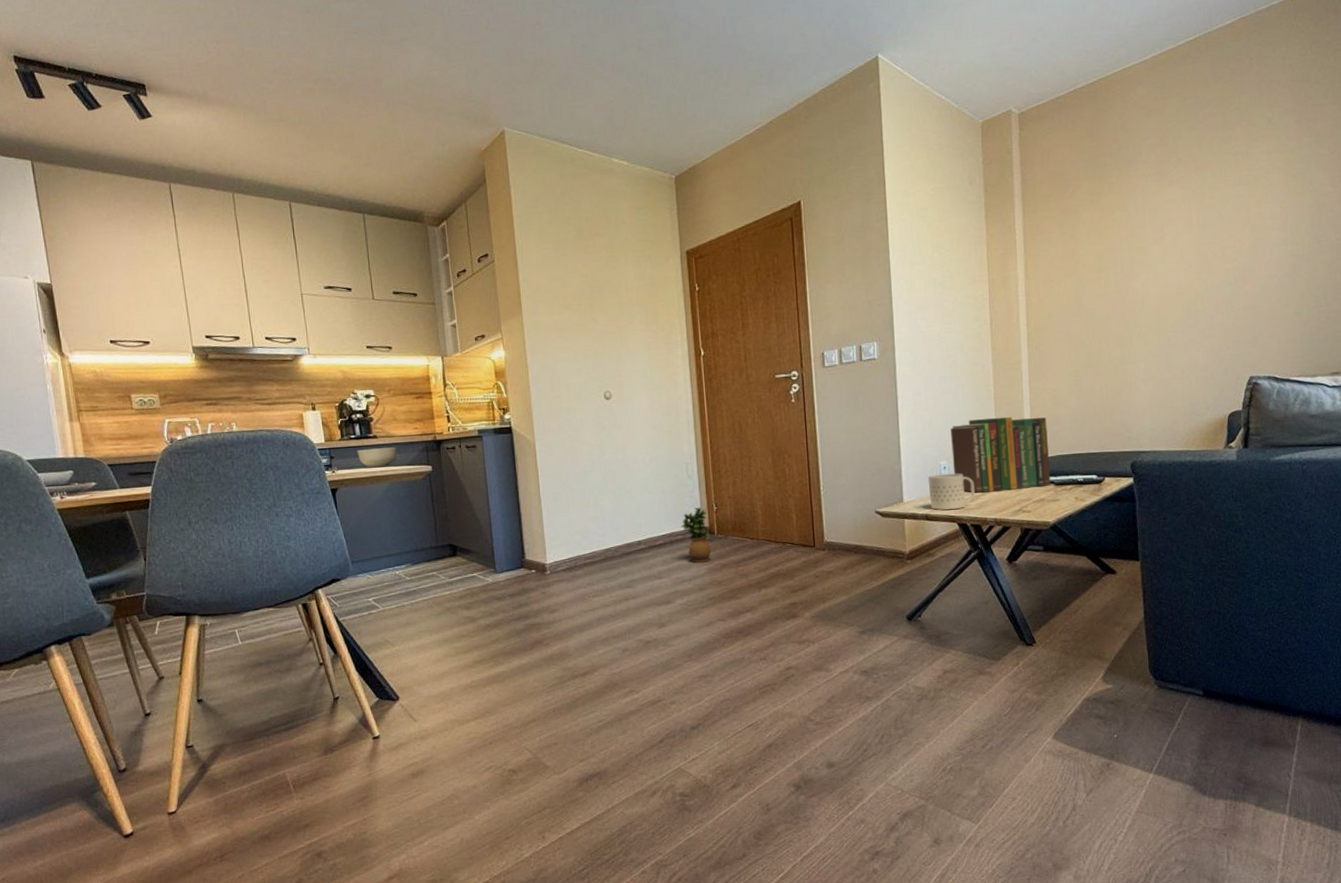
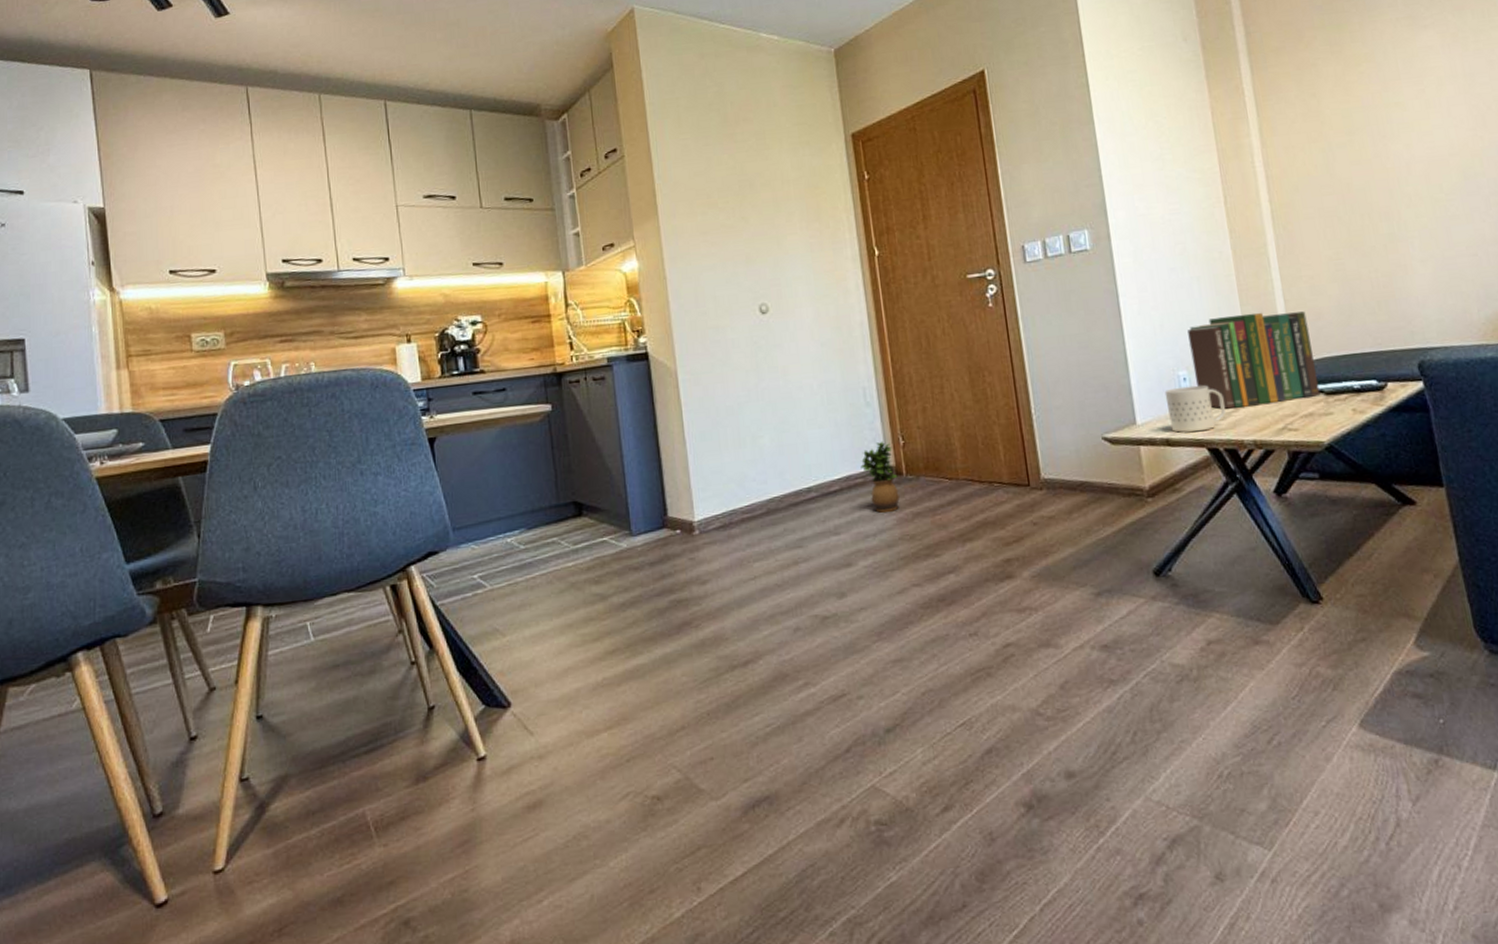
bowl: present [357,447,397,468] -> none [460,383,509,411]

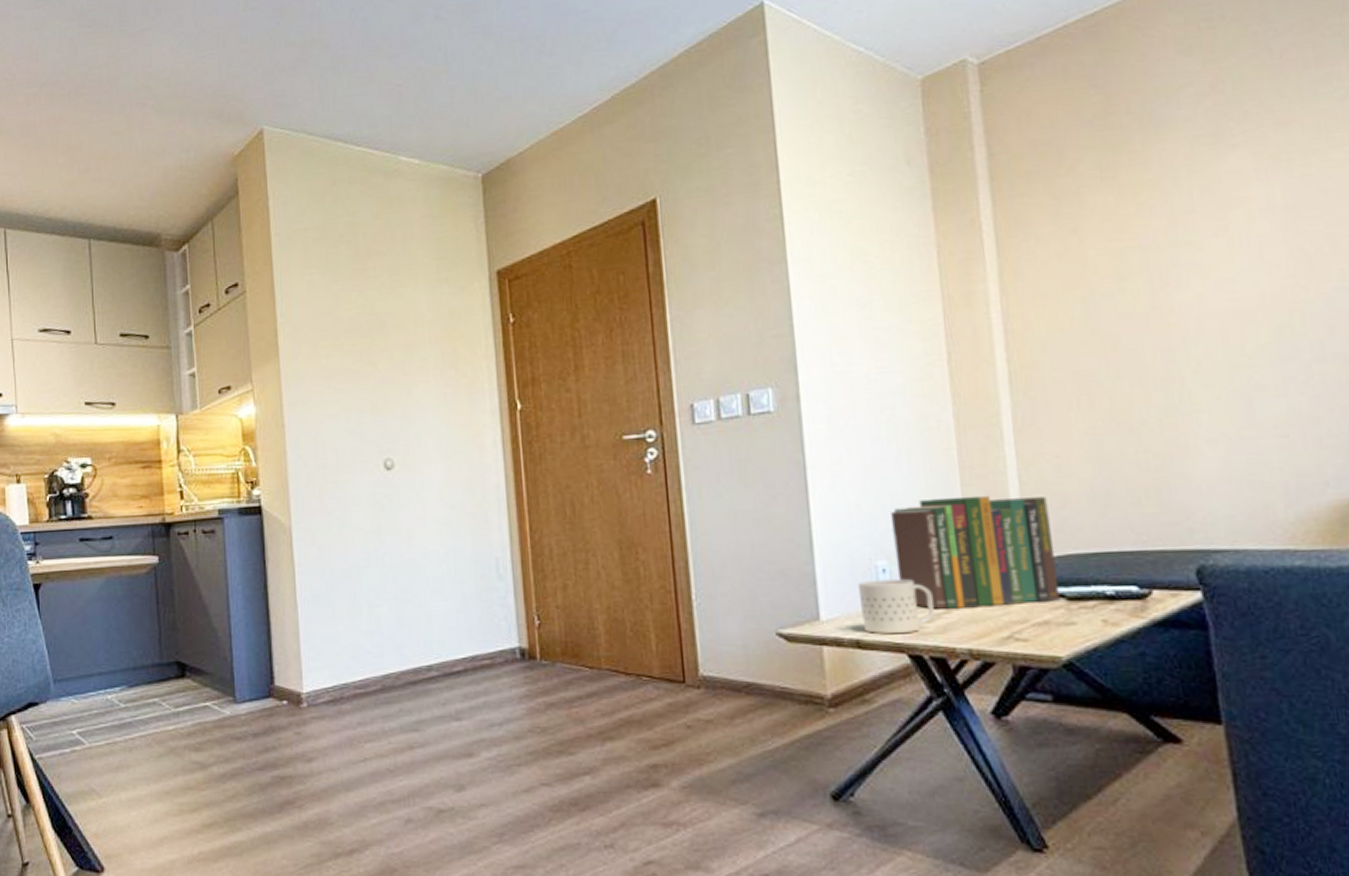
potted plant: present [860,441,901,513] -> none [488,619,533,700]

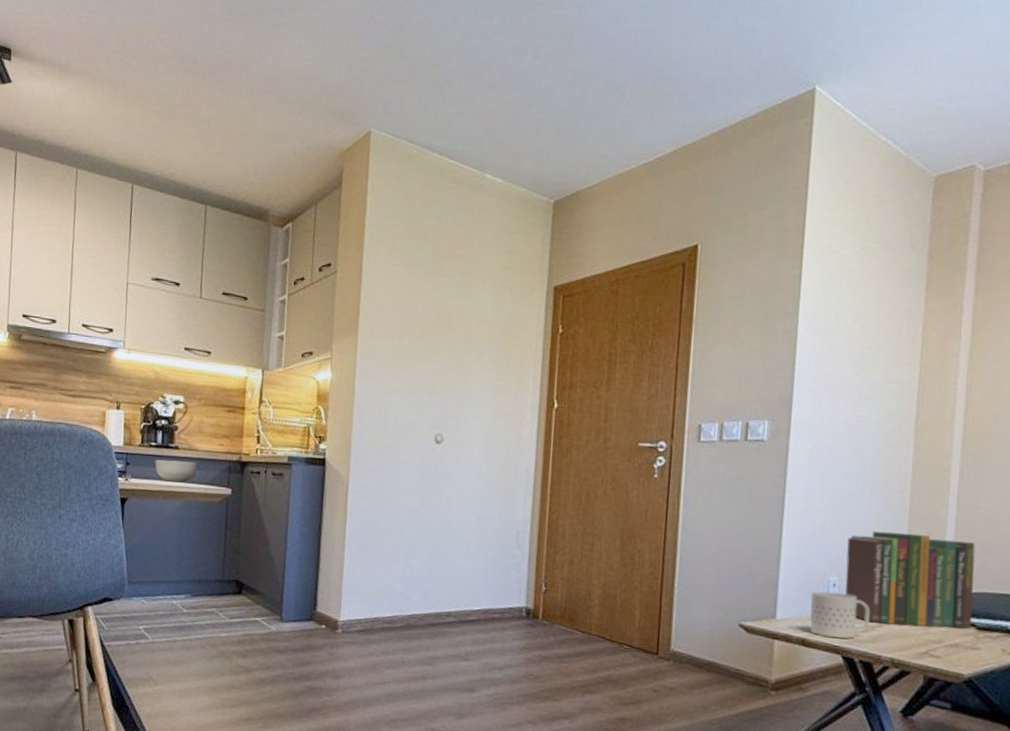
bowl: none [67,531,116,558] -> present [155,459,197,483]

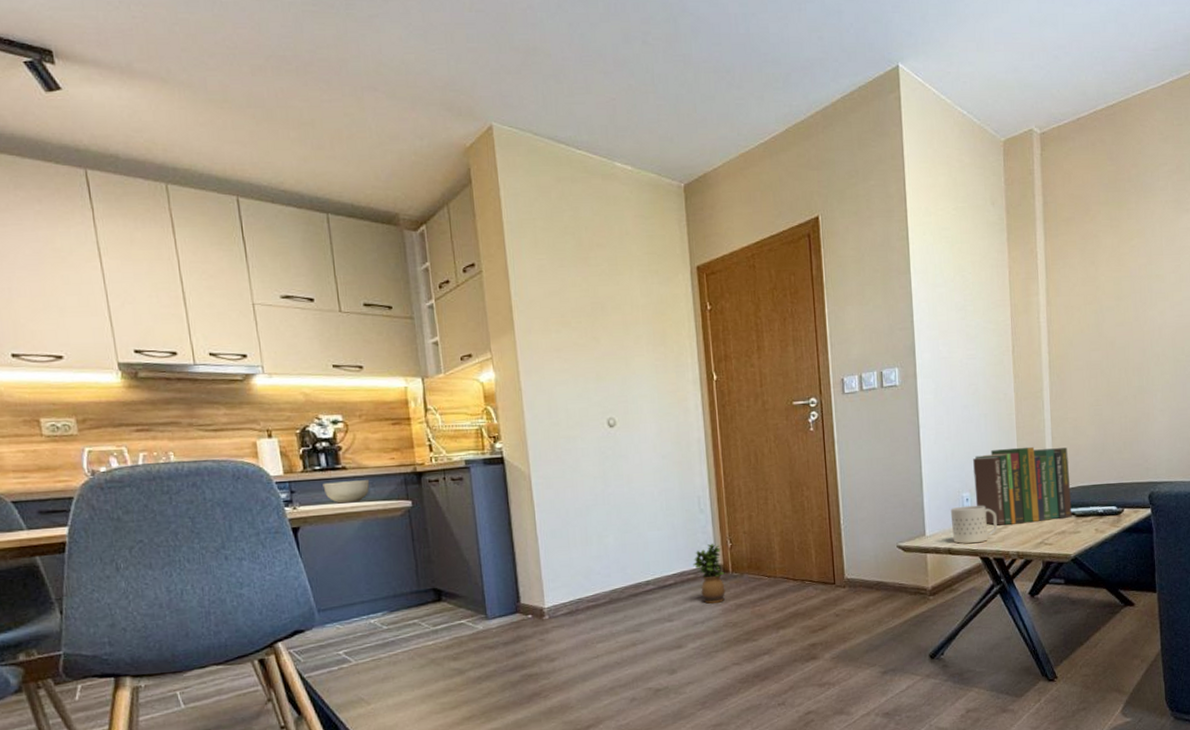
potted plant: none [500,583,534,651] -> present [693,543,726,604]

